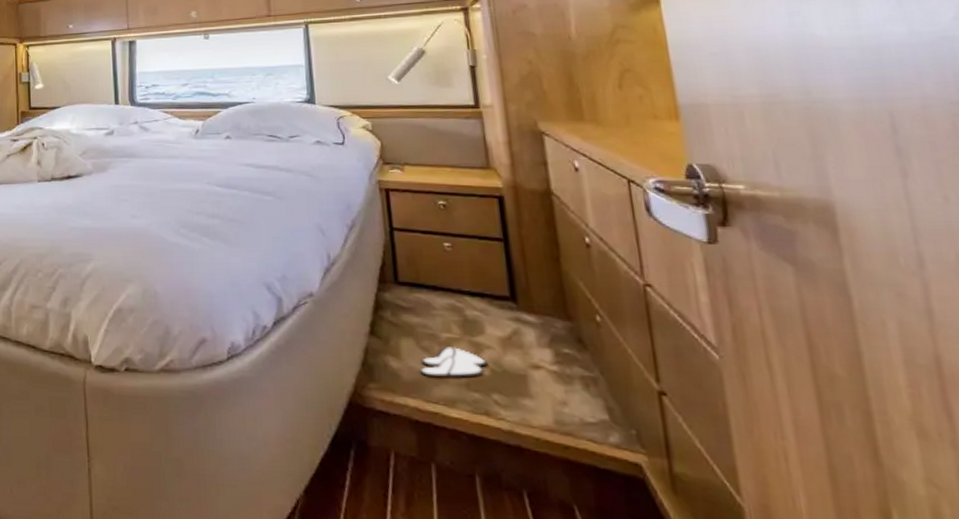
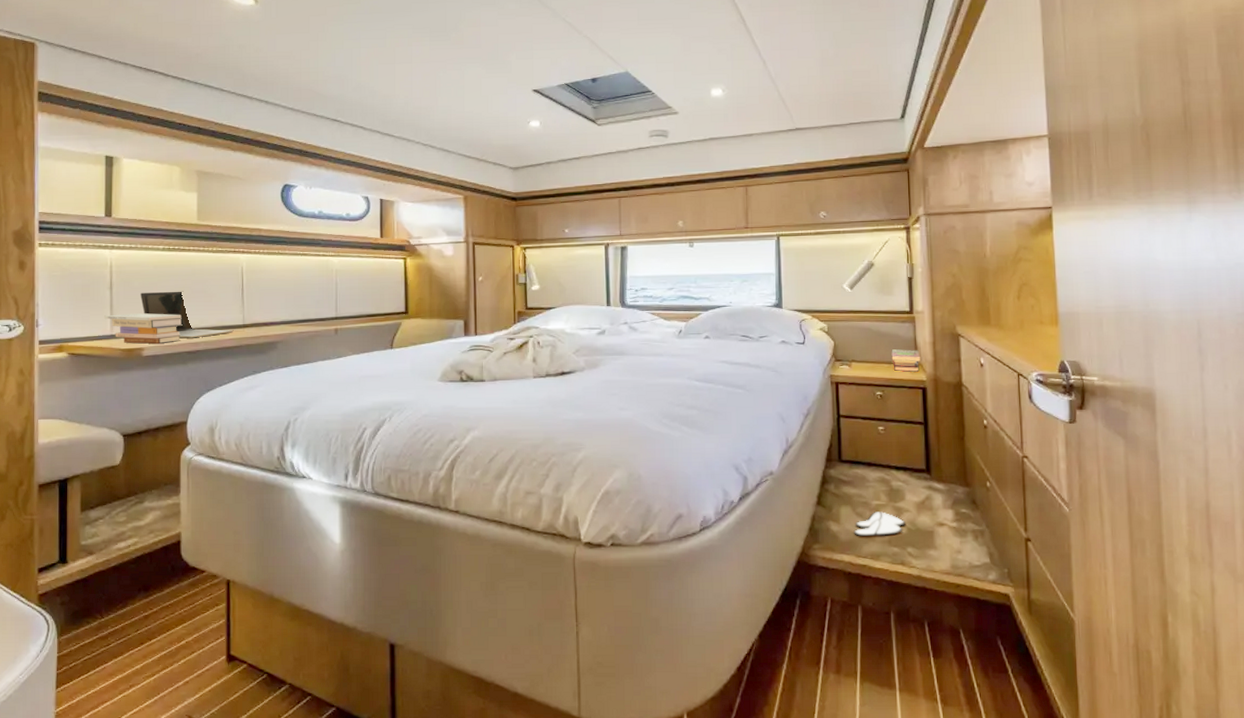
books: none [454,150,493,177] -> present [891,349,920,372]

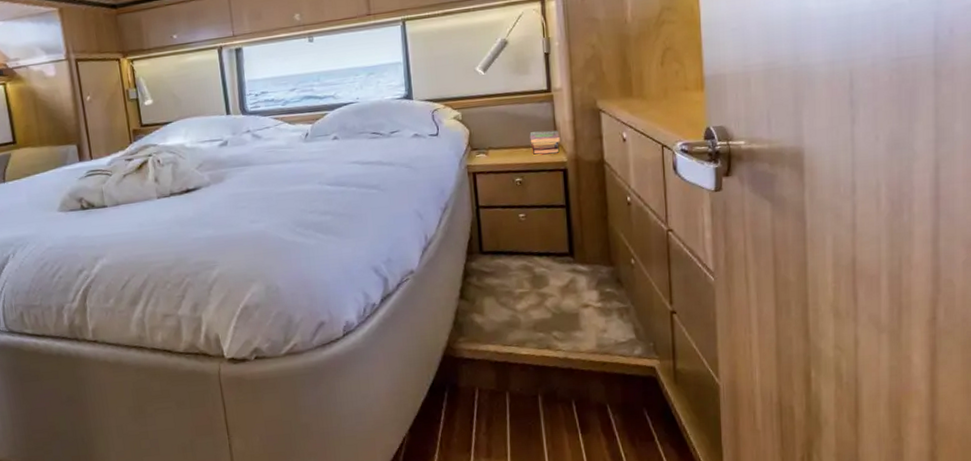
slippers: present [854,512,905,537] -> none [498,299,550,326]

